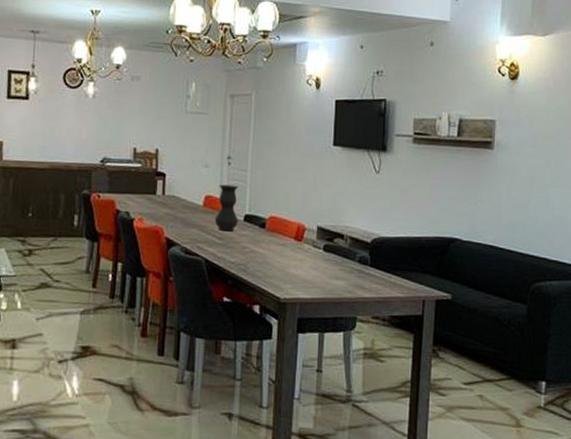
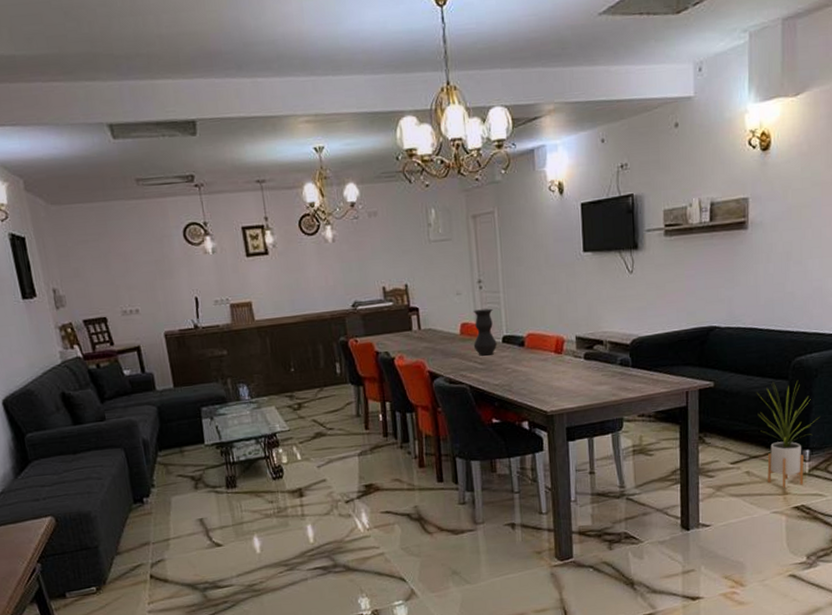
house plant: none [494,304,557,420] -> present [757,381,819,488]

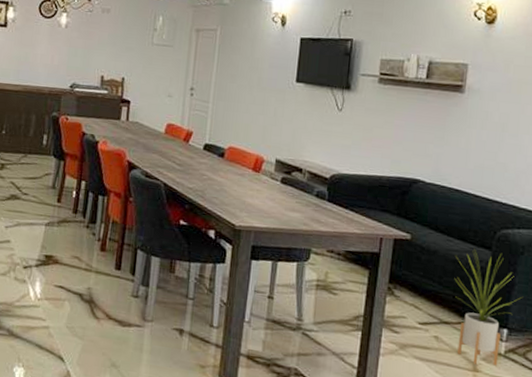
vase: present [473,308,497,356] -> none [175,113,200,159]

